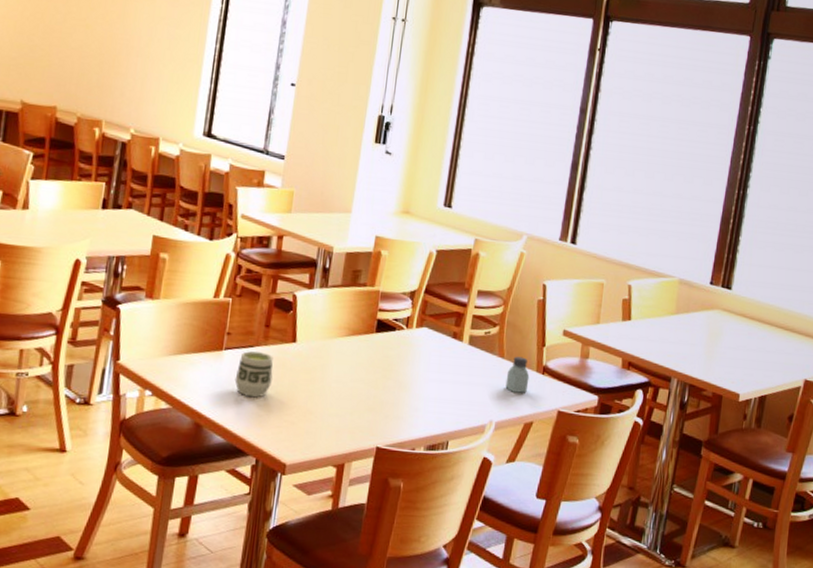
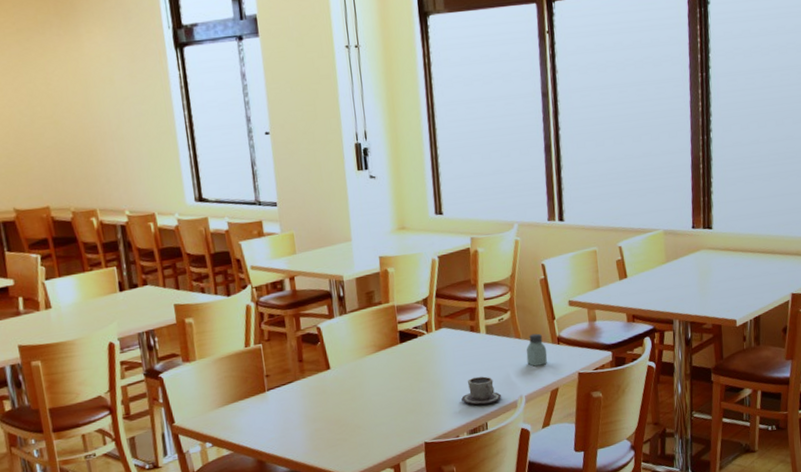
cup: present [234,351,273,398] -> none [283,385,318,427]
cup: none [427,389,471,422] -> present [461,376,502,405]

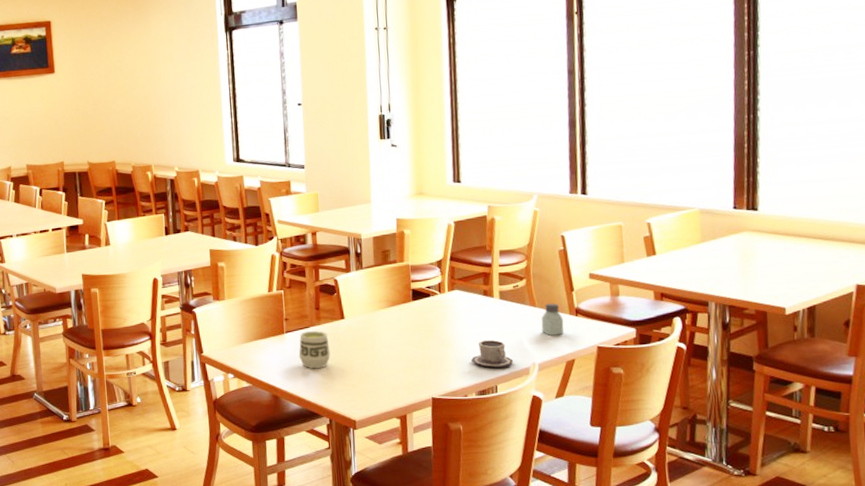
cup: none [283,385,318,427] -> present [299,331,330,369]

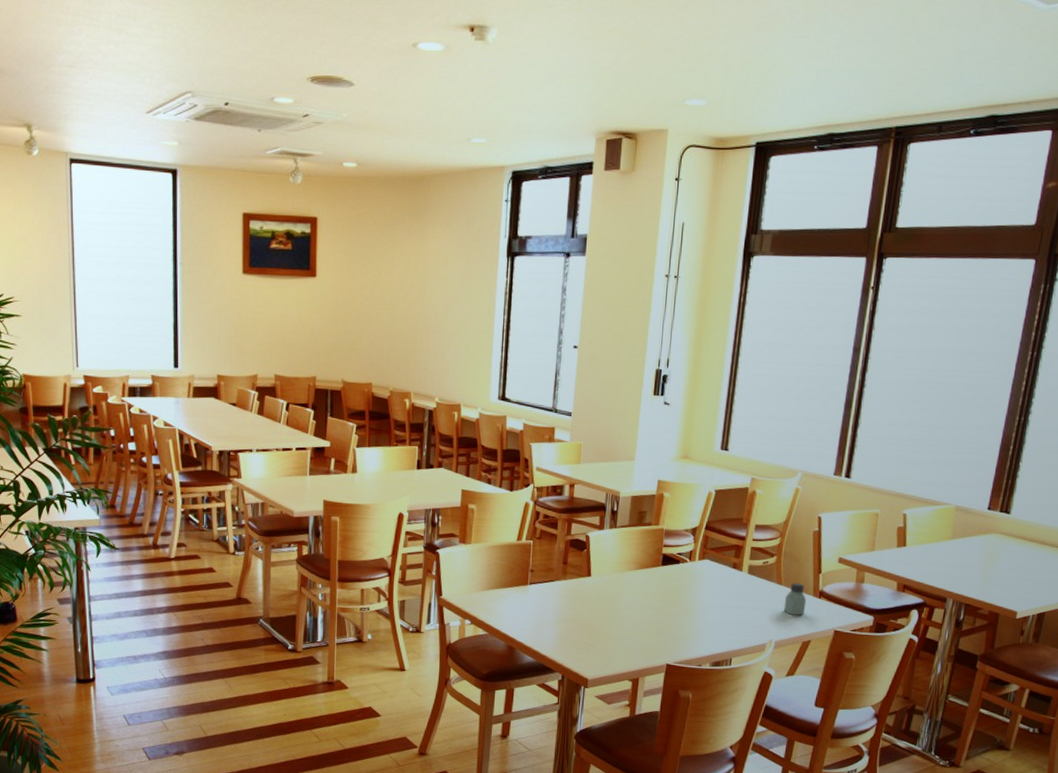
cup: present [299,331,330,369] -> none [539,585,572,624]
cup: present [471,340,514,368] -> none [711,613,752,641]

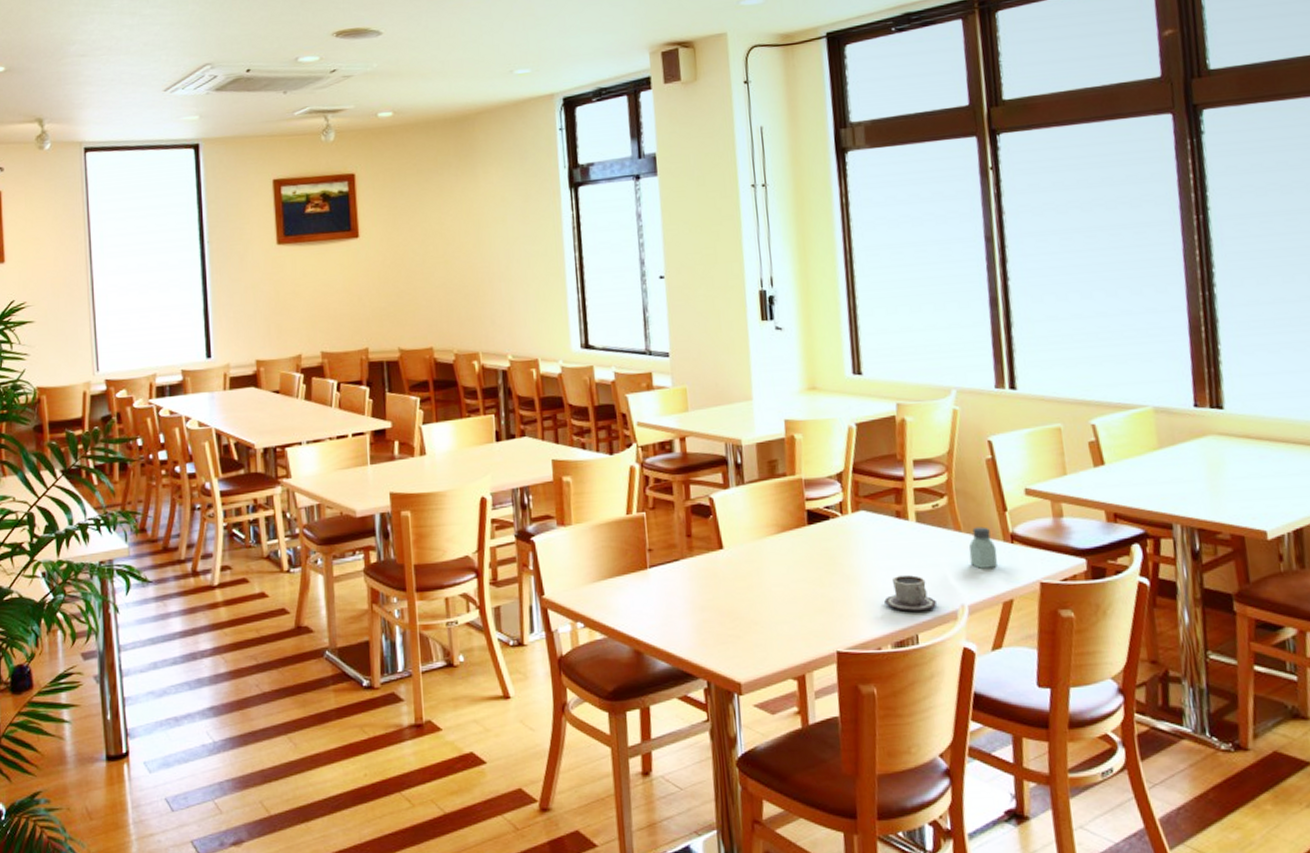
cup: none [711,613,752,641] -> present [884,575,937,611]

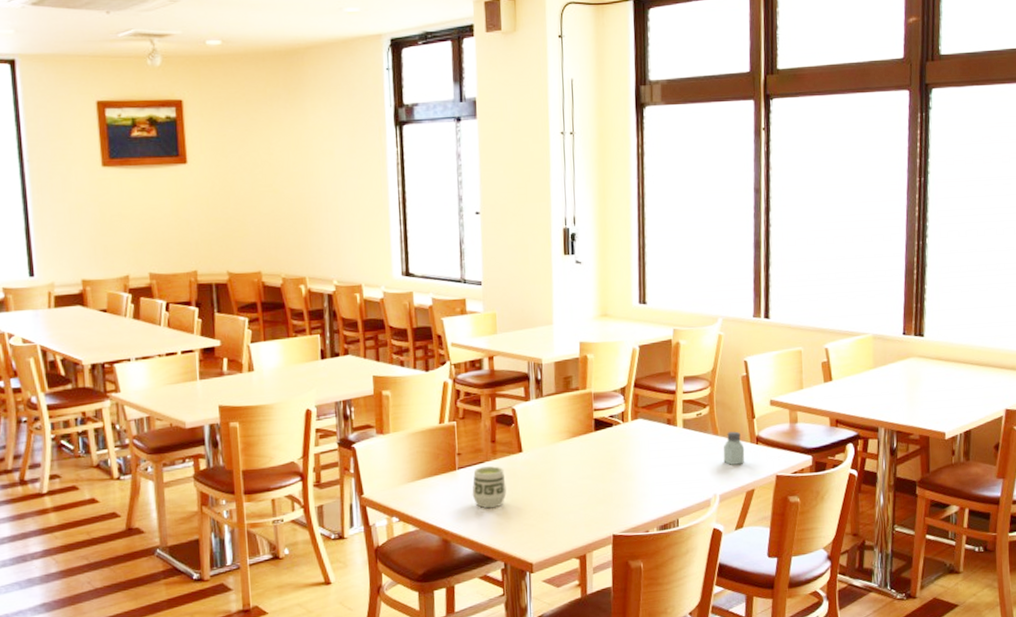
cup: none [666,565,707,615] -> present [472,466,507,509]
cup: present [884,575,937,611] -> none [654,471,696,501]

